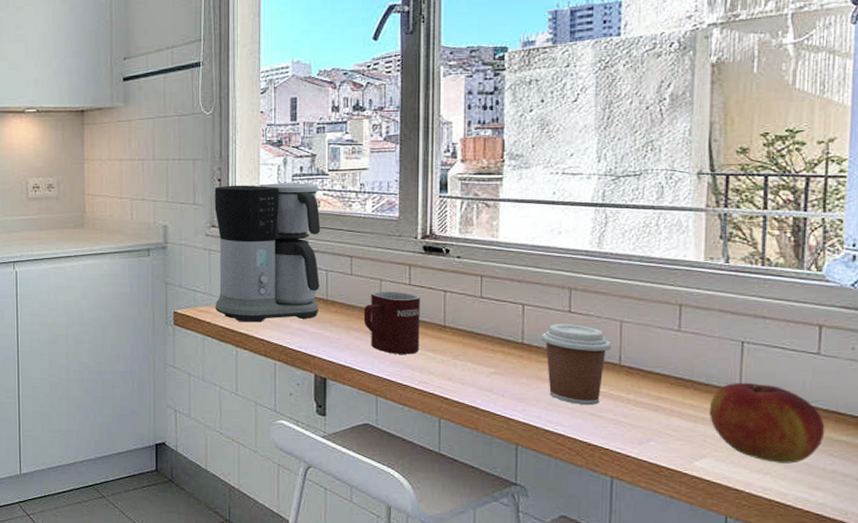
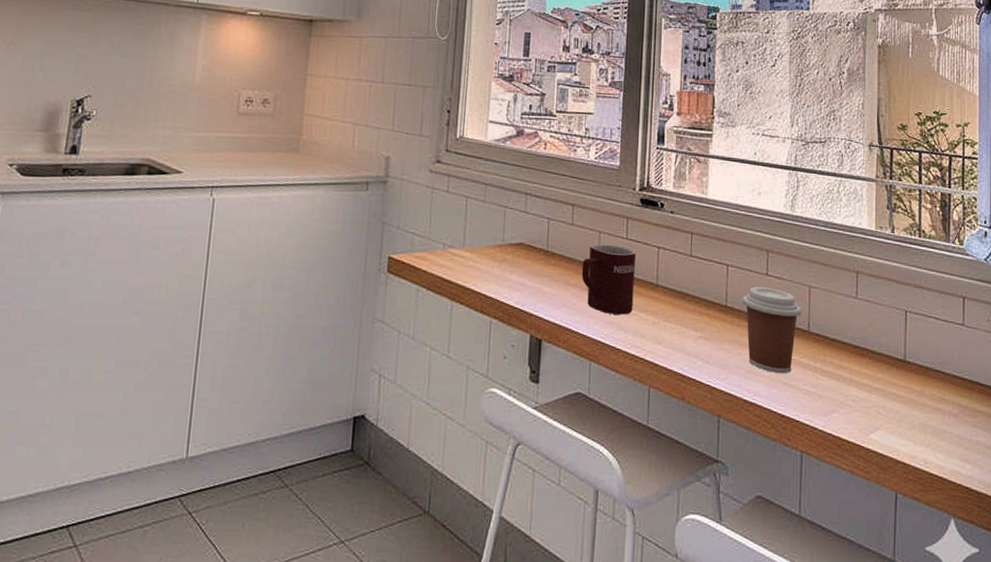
coffee maker: present [214,183,321,323] -> none [433,118,546,273]
apple: present [709,382,825,464] -> none [881,352,970,435]

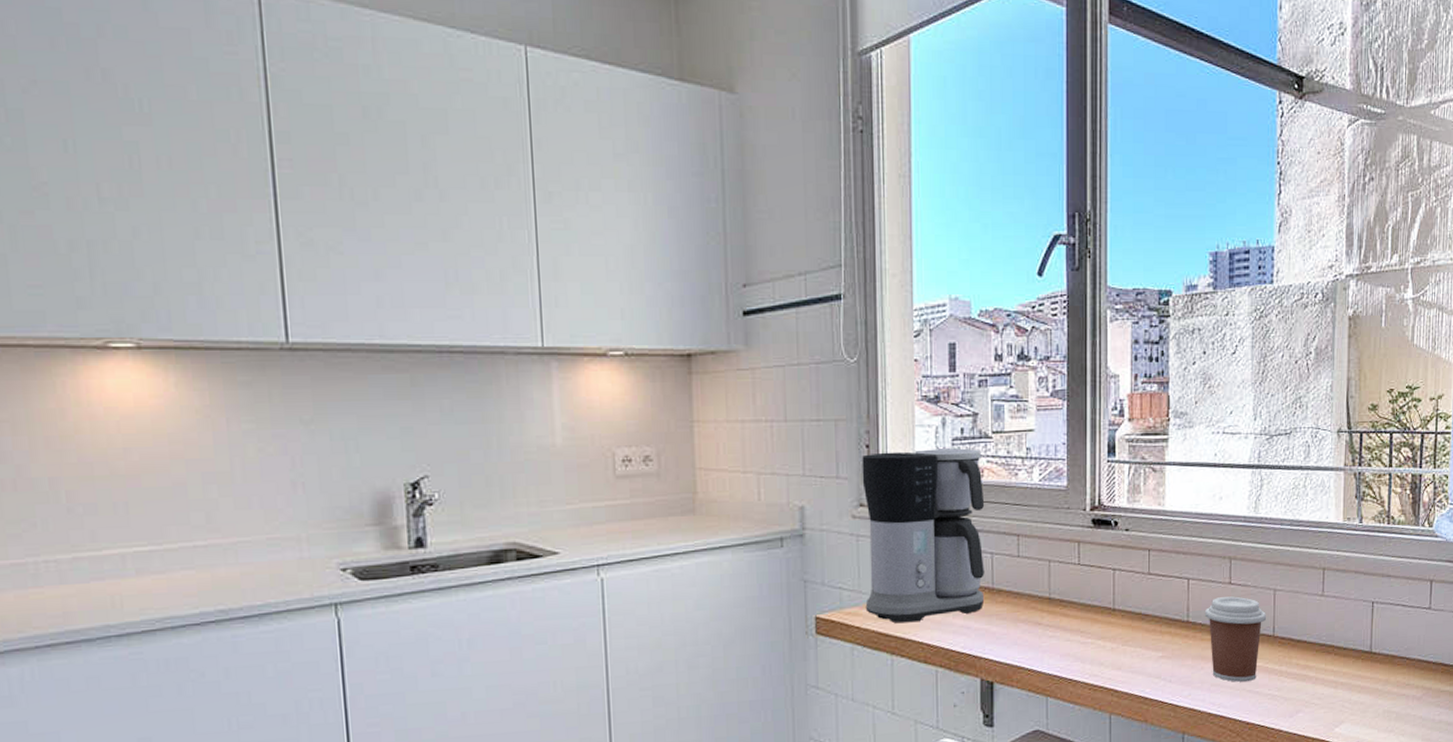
coffee maker: none [433,118,546,273] -> present [862,448,985,623]
mug: present [581,244,636,315] -> none [1032,572,1089,646]

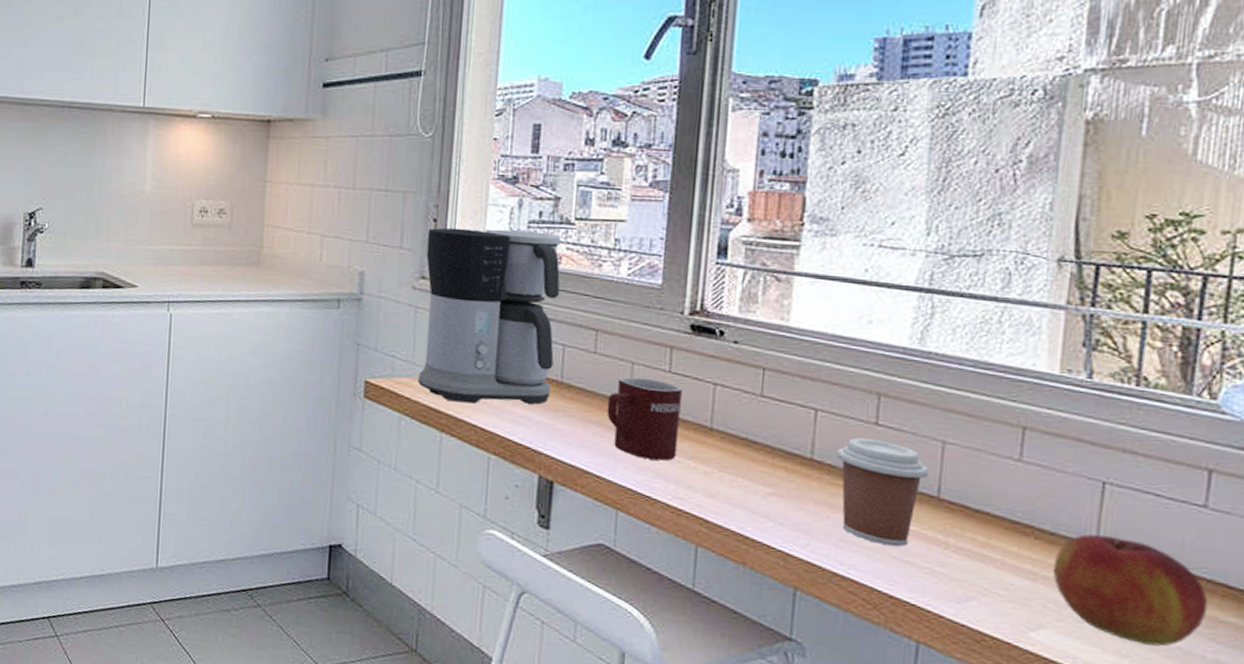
mug: none [1032,572,1089,646] -> present [606,376,682,461]
apple: none [1346,642,1434,720] -> present [1052,534,1209,647]

